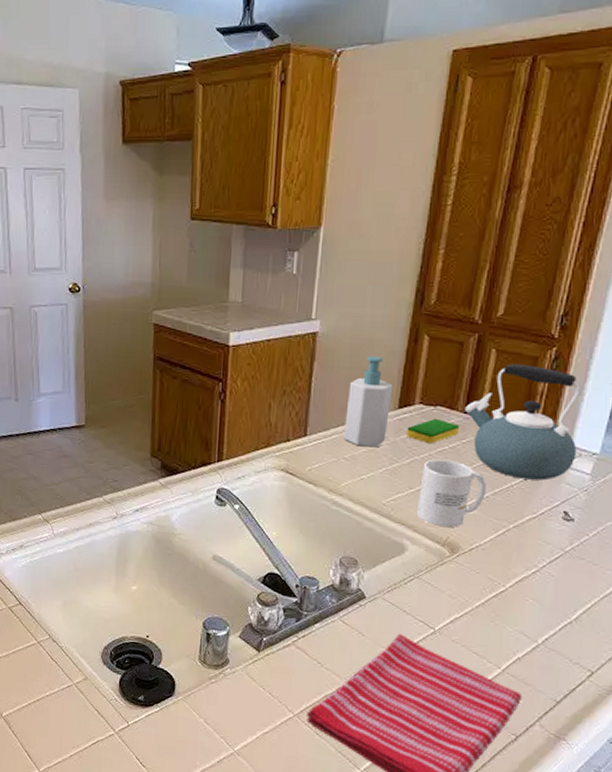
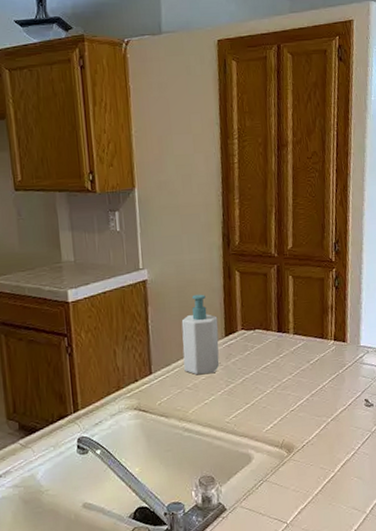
dish sponge: present [406,418,459,444] -> none [235,340,276,363]
mug: present [416,459,487,528] -> none [253,373,306,433]
kettle: present [465,363,581,481] -> none [277,285,366,379]

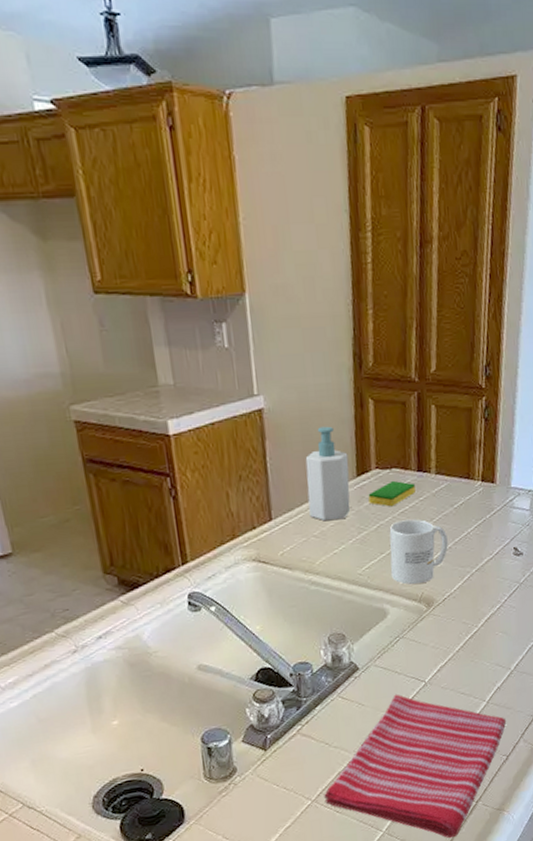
dish sponge: none [235,340,276,363] -> present [368,480,415,507]
mug: none [253,373,306,433] -> present [389,519,448,585]

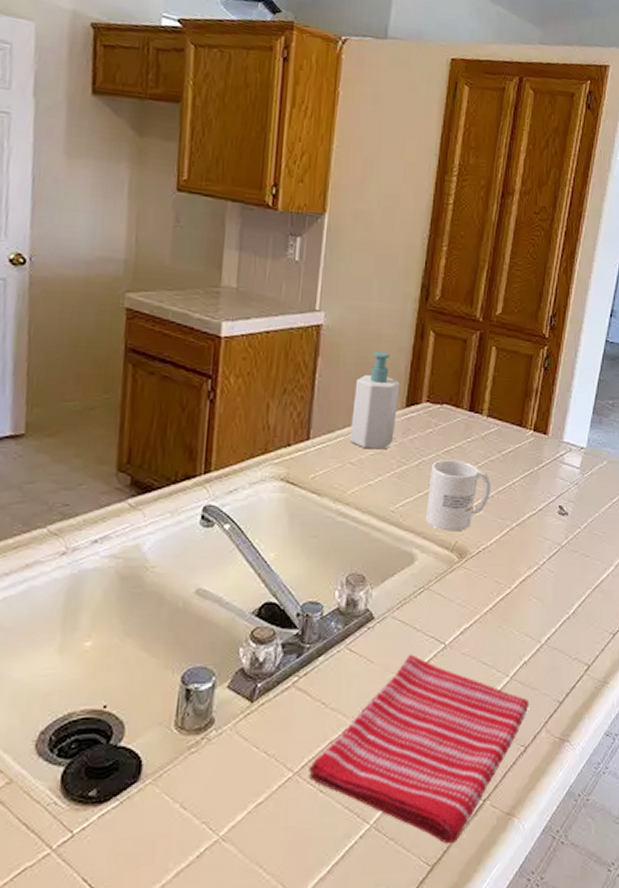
dish sponge: present [368,480,415,507] -> none [414,416,464,444]

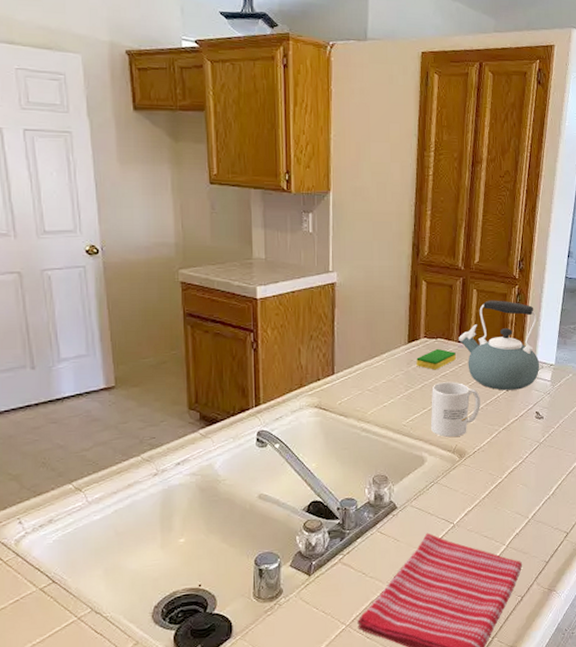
soap bottle: present [350,351,400,450] -> none [366,300,402,378]
dish sponge: none [414,416,464,444] -> present [416,348,456,370]
kettle: none [469,361,569,476] -> present [459,300,540,391]

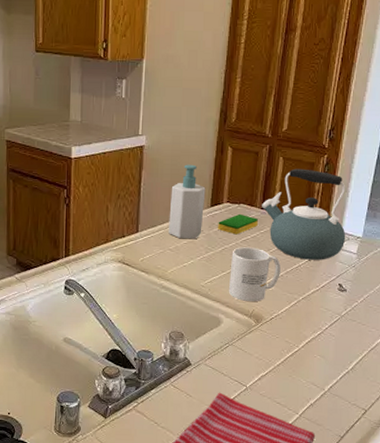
soap bottle: none [366,300,402,378] -> present [169,164,206,240]

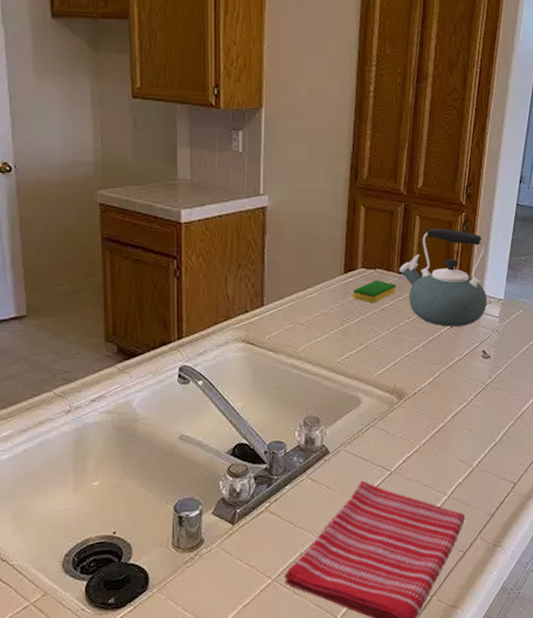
soap bottle: present [169,164,206,240] -> none [298,226,338,311]
mug: present [228,247,281,302] -> none [367,316,422,377]

